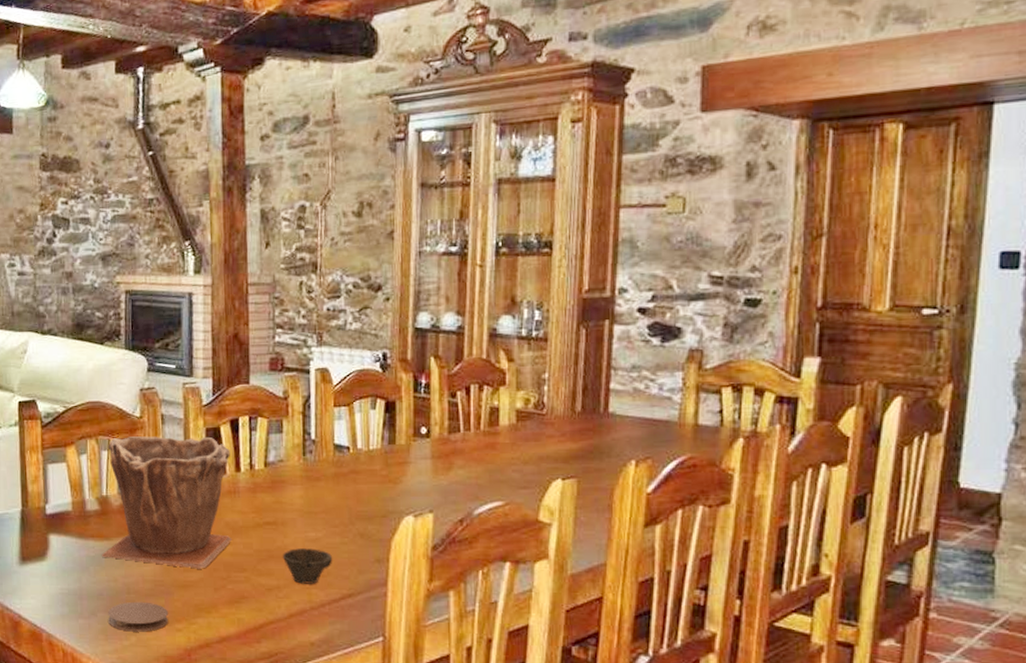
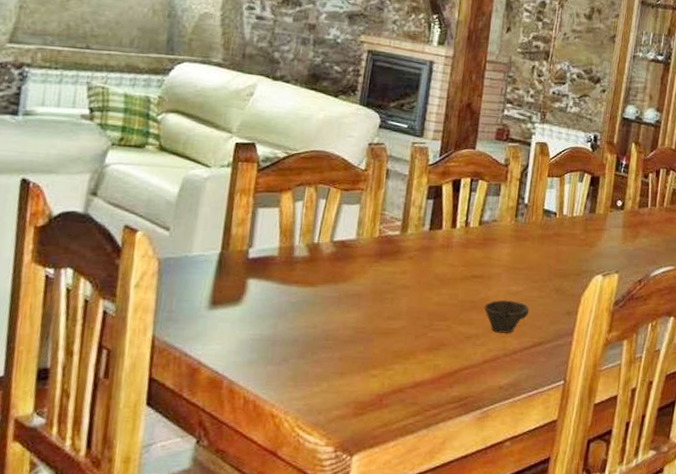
plant pot: present [101,436,232,569] -> none [303,187,449,317]
coaster: present [107,601,169,632] -> none [299,348,366,378]

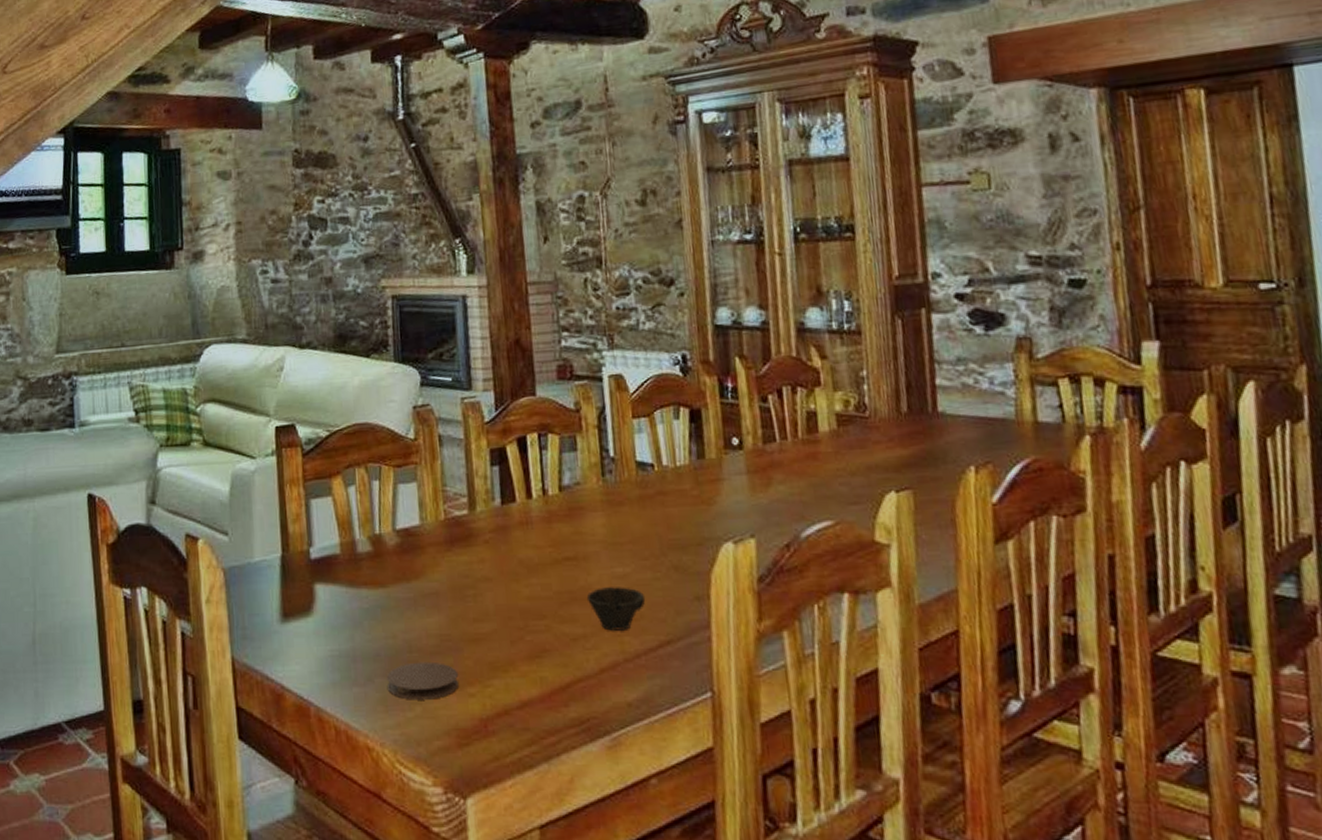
coaster: none [299,348,366,378] -> present [386,661,459,700]

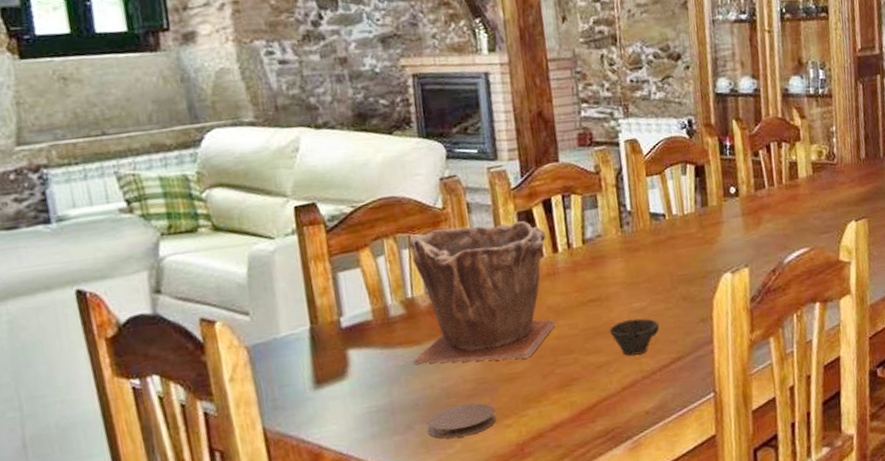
plant pot: none [376,460,528,618] -> present [409,221,557,364]

